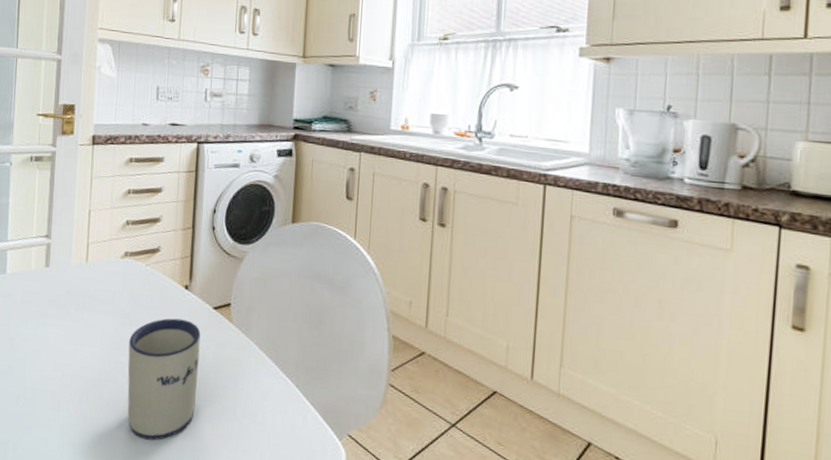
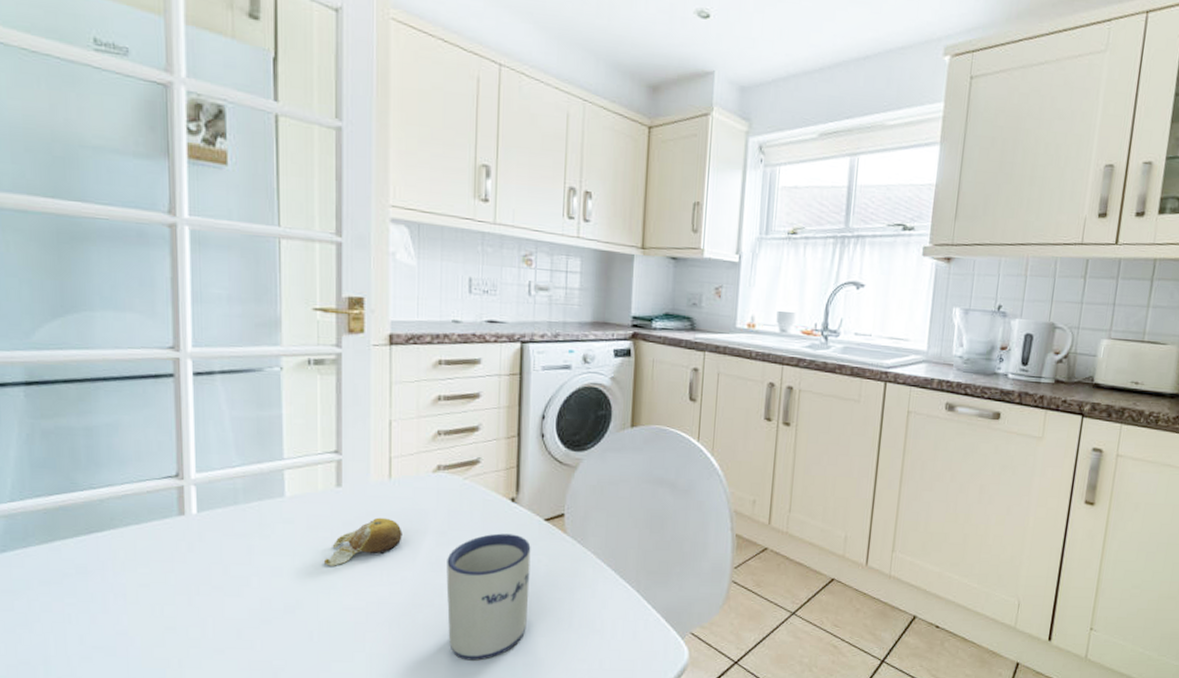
fruit: none [32,296,94,338] -> present [325,517,402,566]

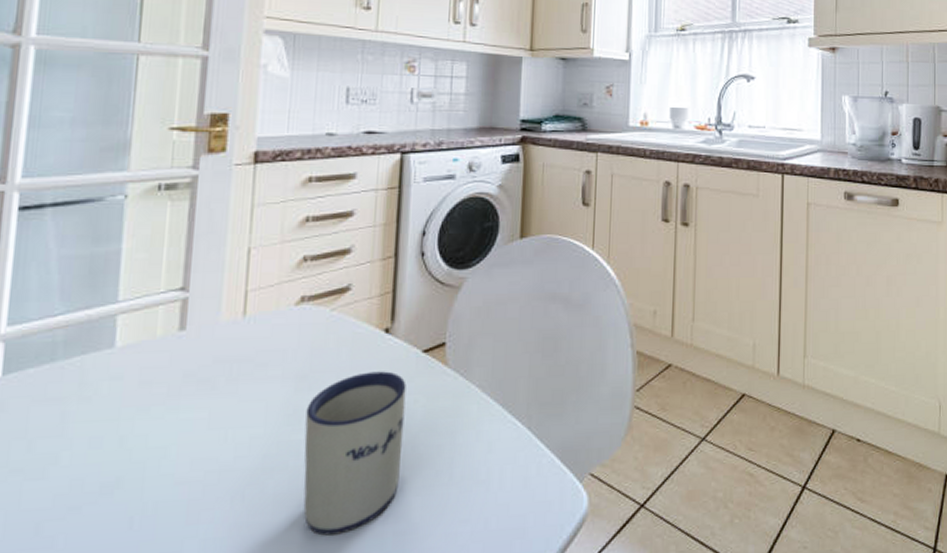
fruit: present [325,517,402,566] -> none [156,363,255,430]

